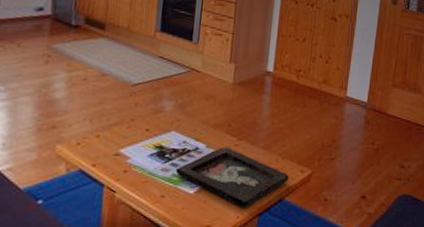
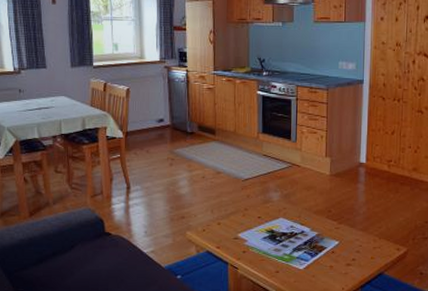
decorative tray: present [175,147,289,207] -> none [286,230,386,280]

